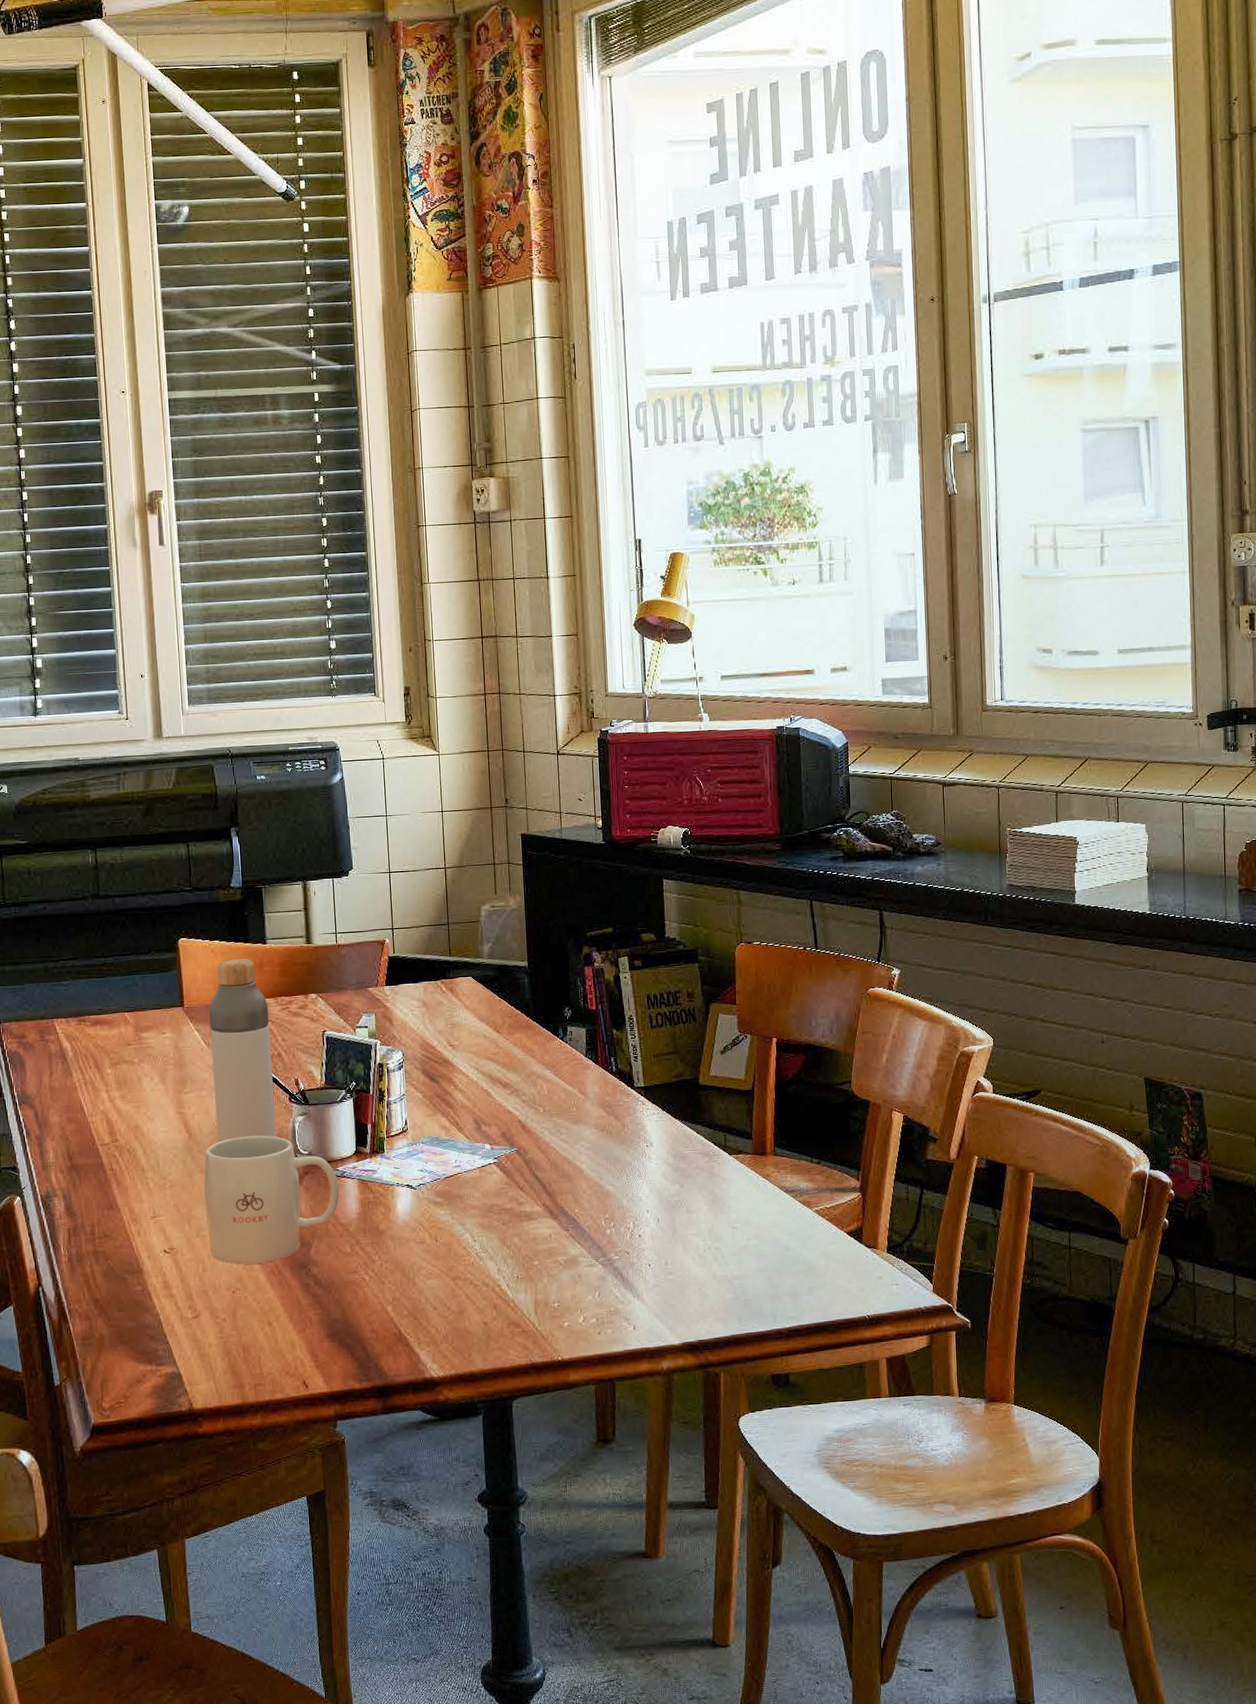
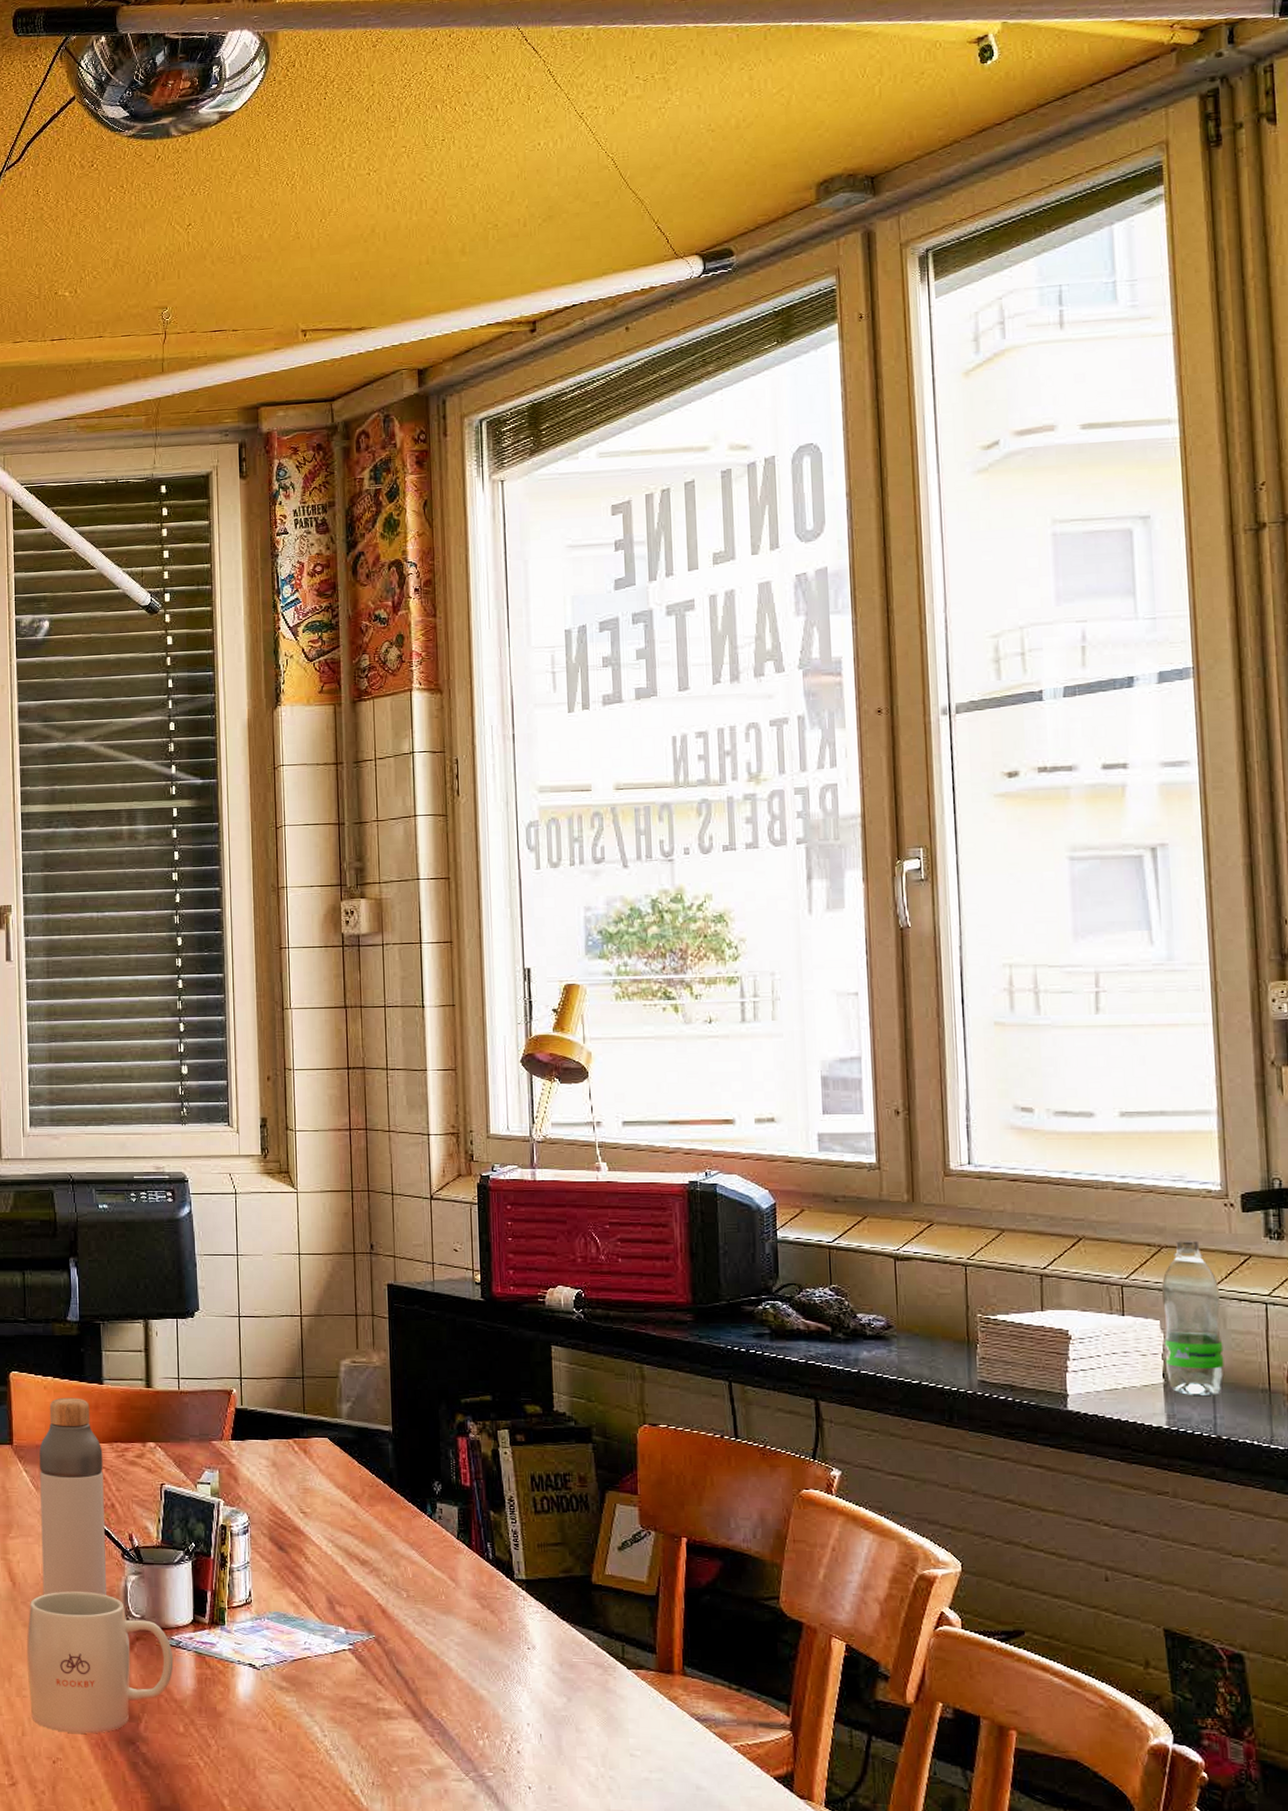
bottle: none [1147,755,1193,885] -> present [1161,1240,1225,1395]

